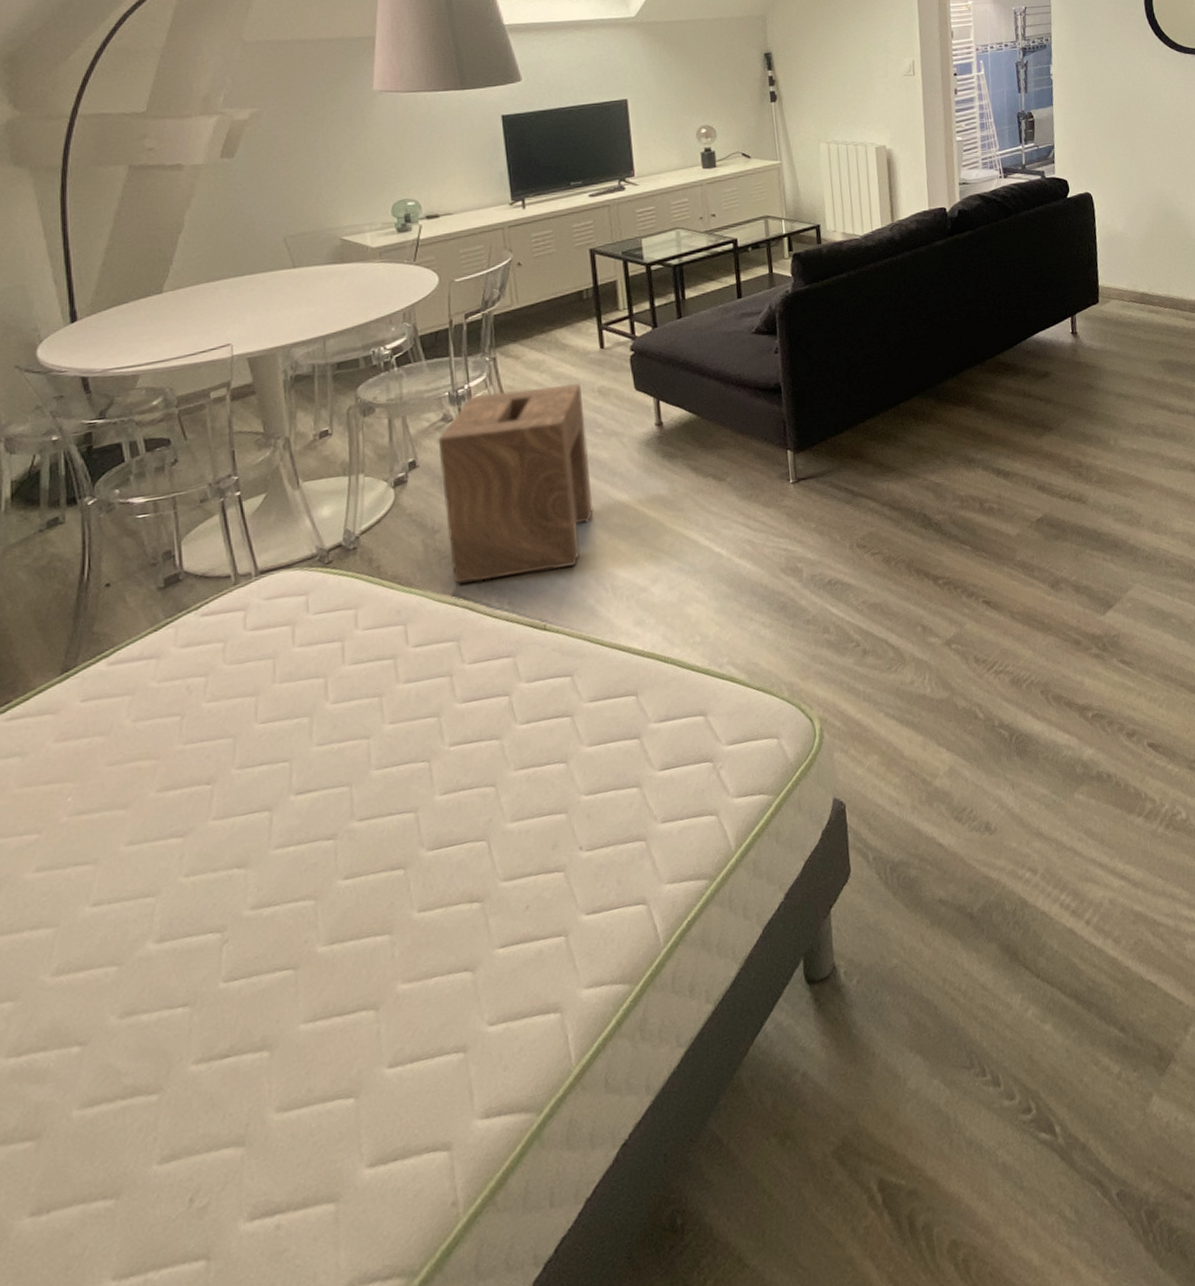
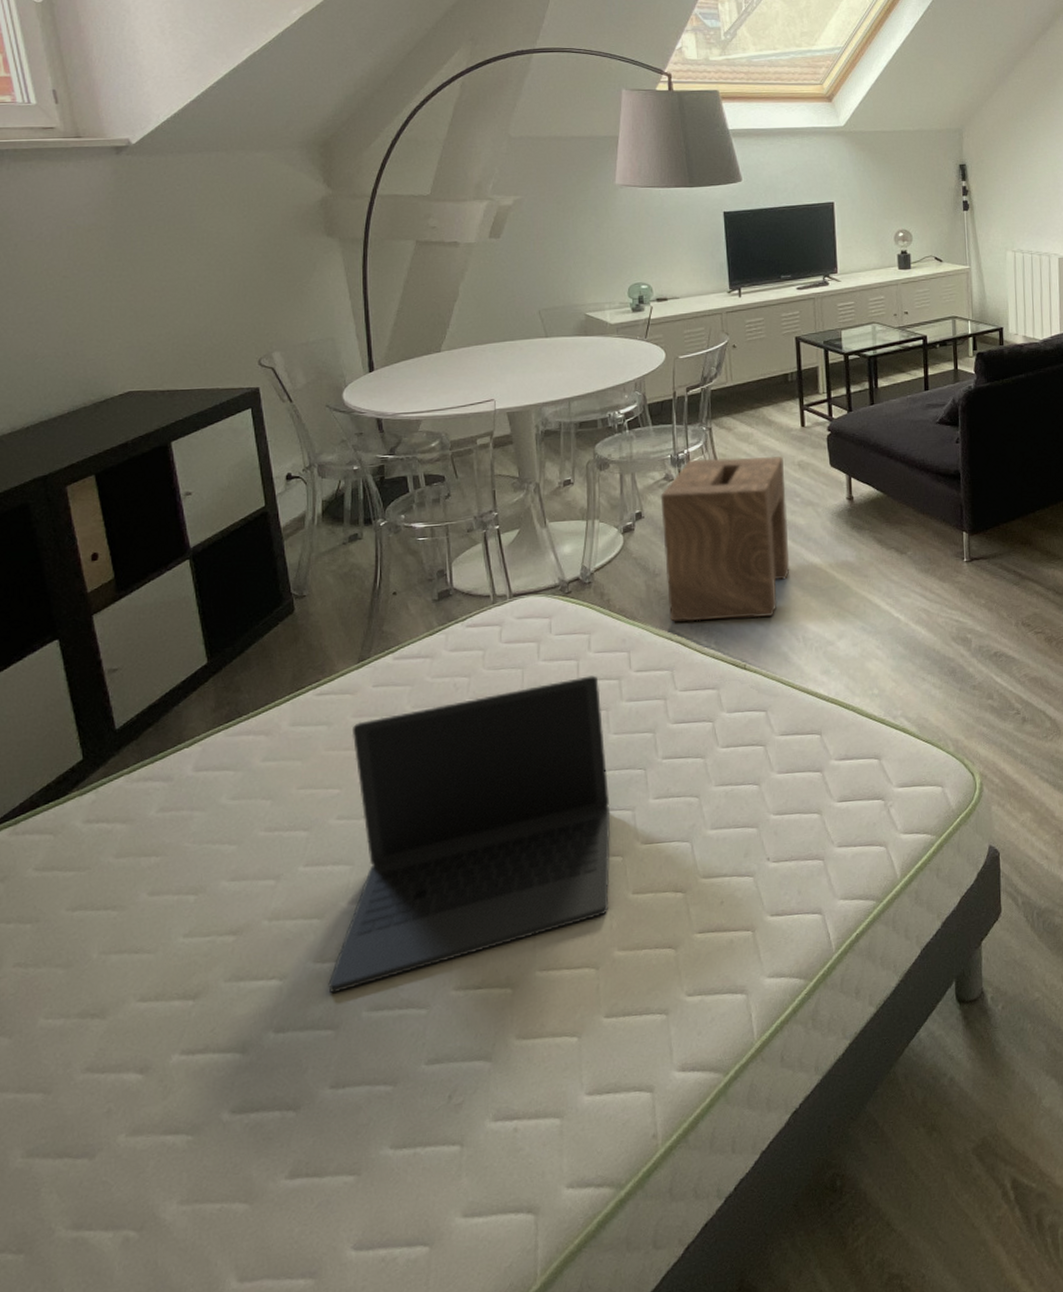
laptop: none [26,656,390,1093] -> present [328,675,611,993]

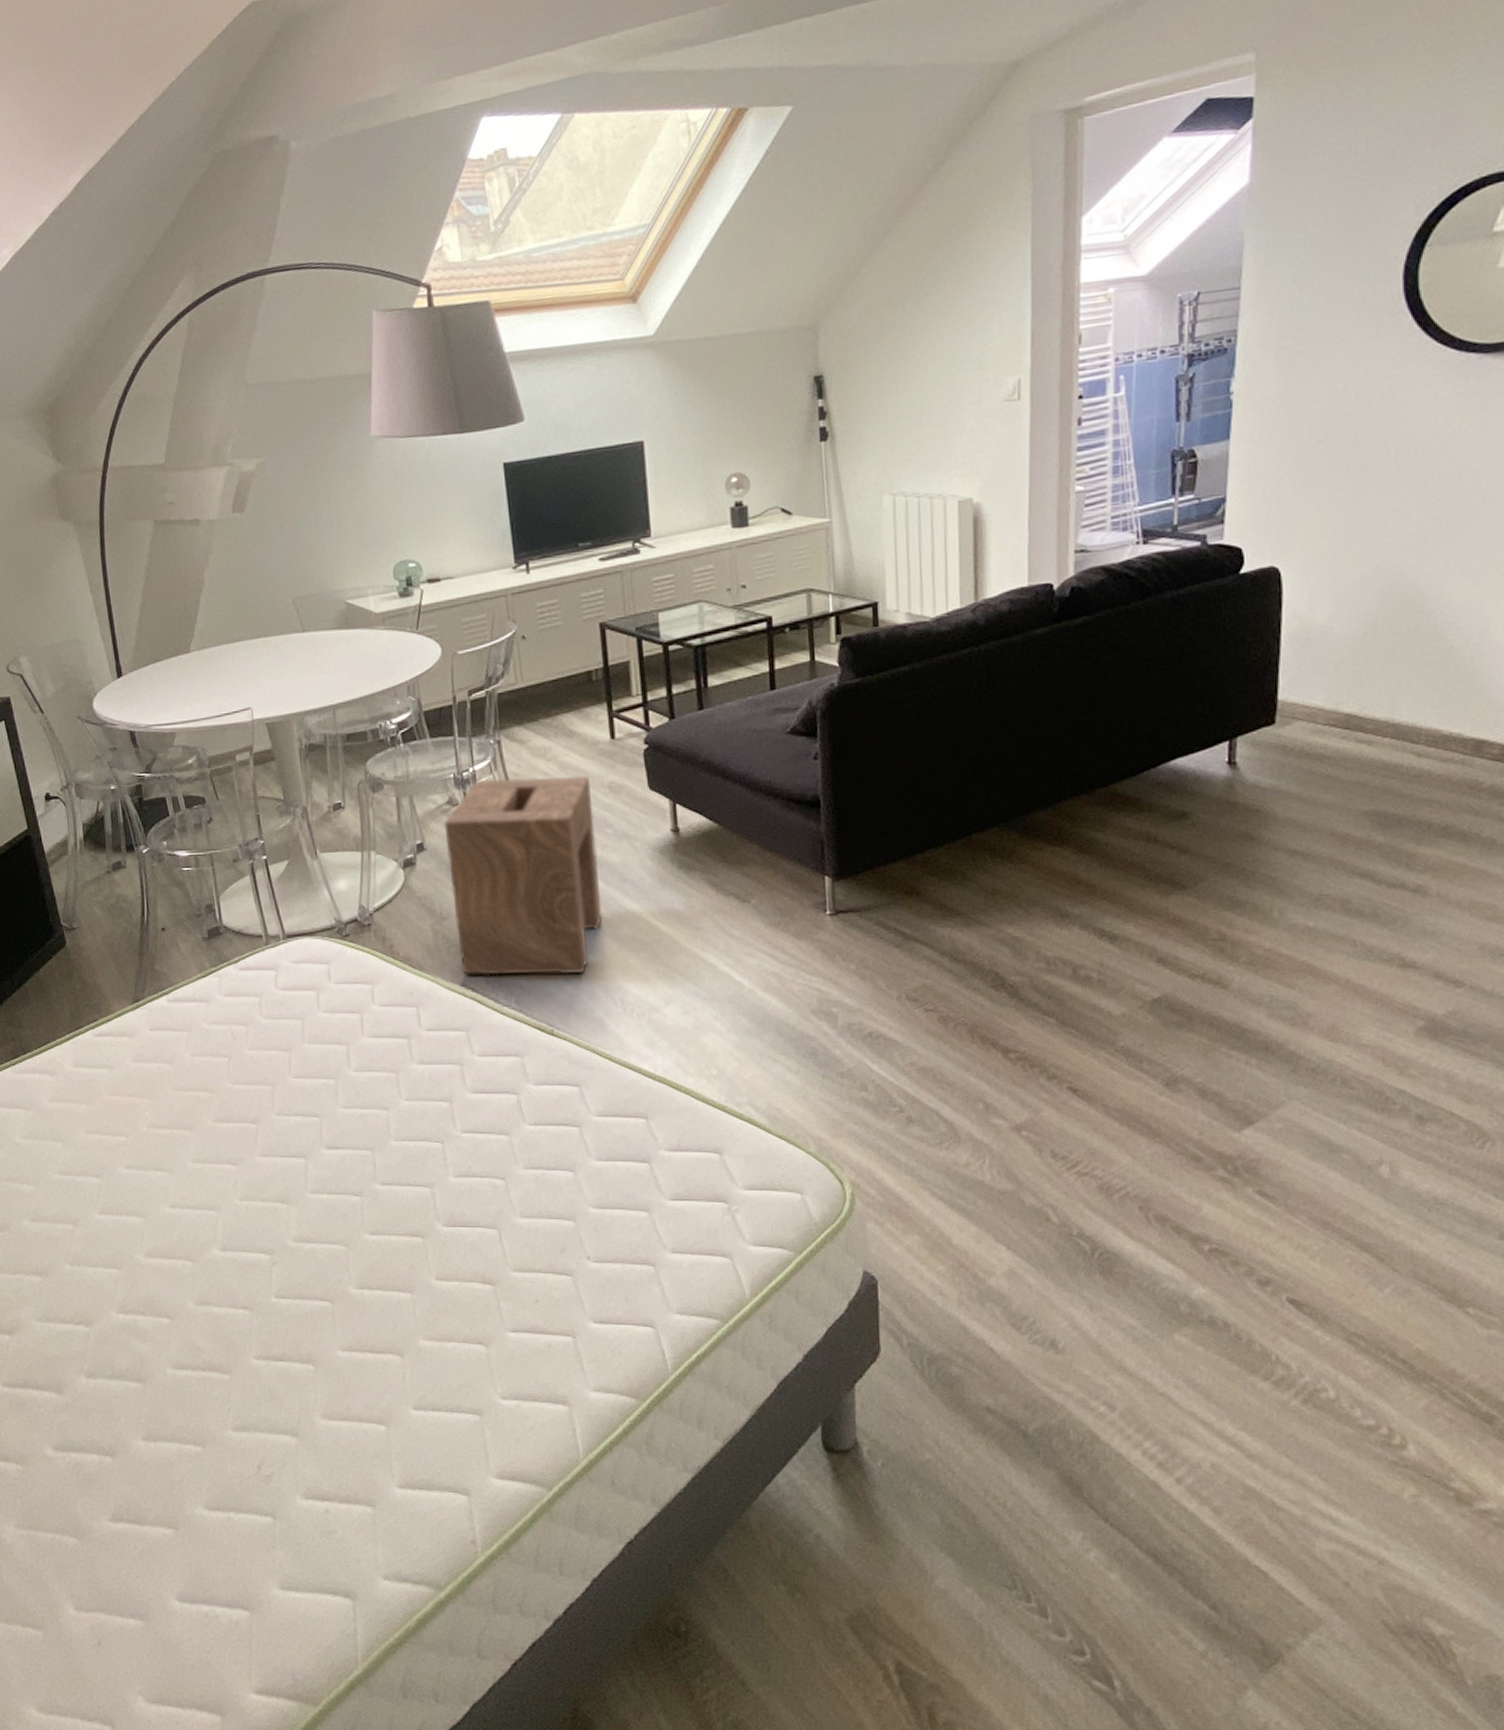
laptop: present [328,675,611,993] -> none [132,1032,411,1345]

